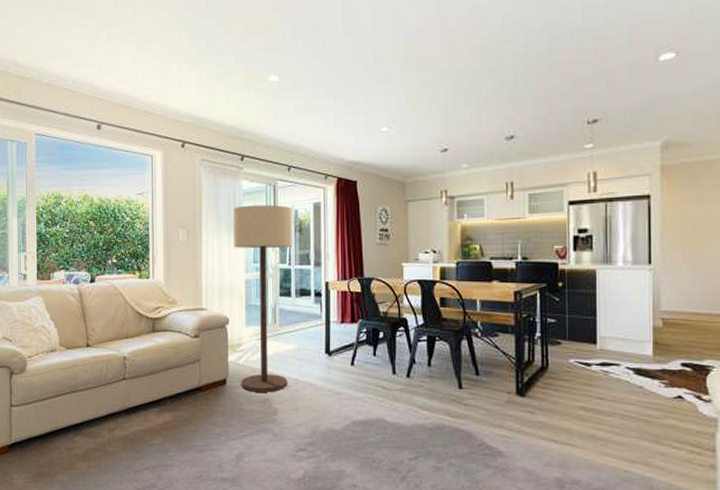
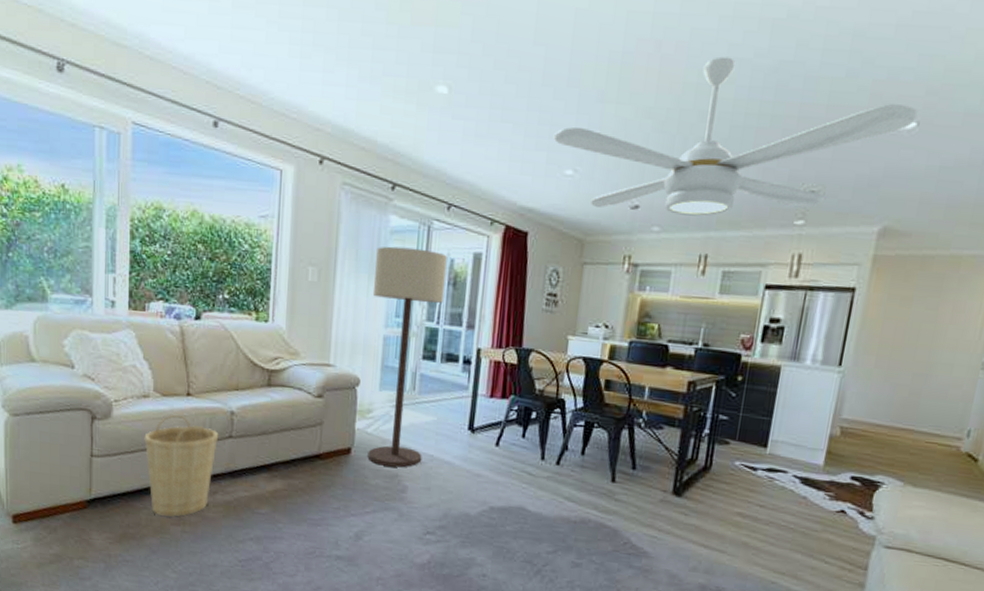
basket: none [53,363,115,454] -> present [144,414,219,517]
ceiling fan: none [368,23,675,154] -> present [553,56,918,217]

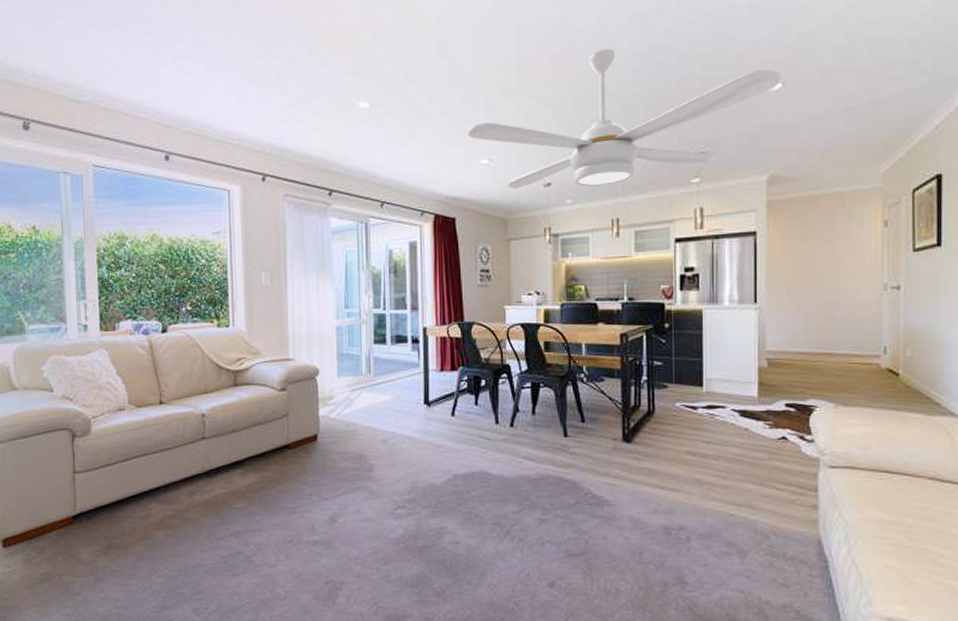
basket: present [144,414,219,517] -> none [122,423,193,522]
floor lamp: present [367,246,447,468] -> none [322,244,387,448]

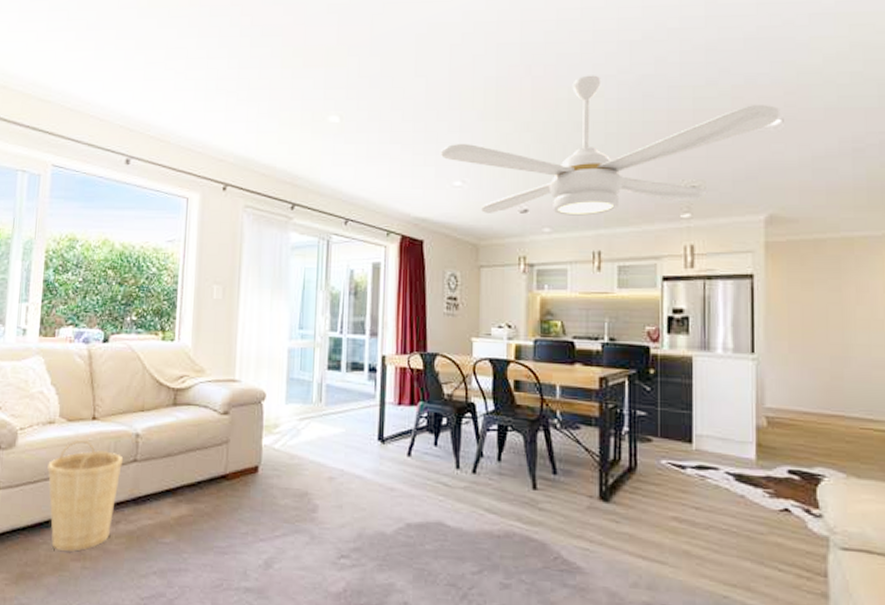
basket: none [122,423,193,522] -> present [47,439,124,552]

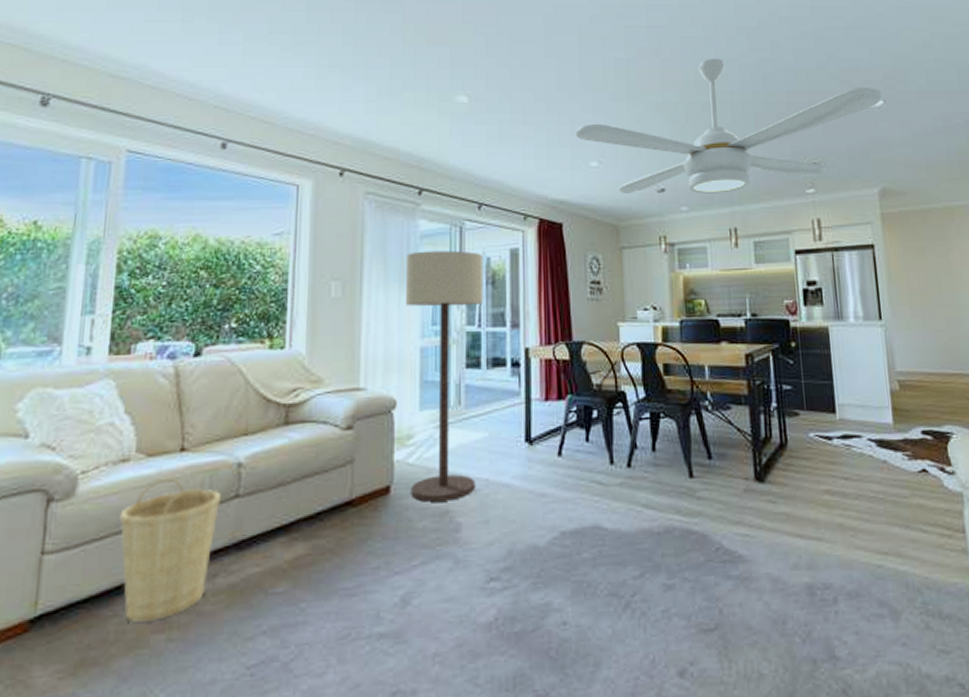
floor lamp: none [275,261,347,485] -> present [405,250,483,502]

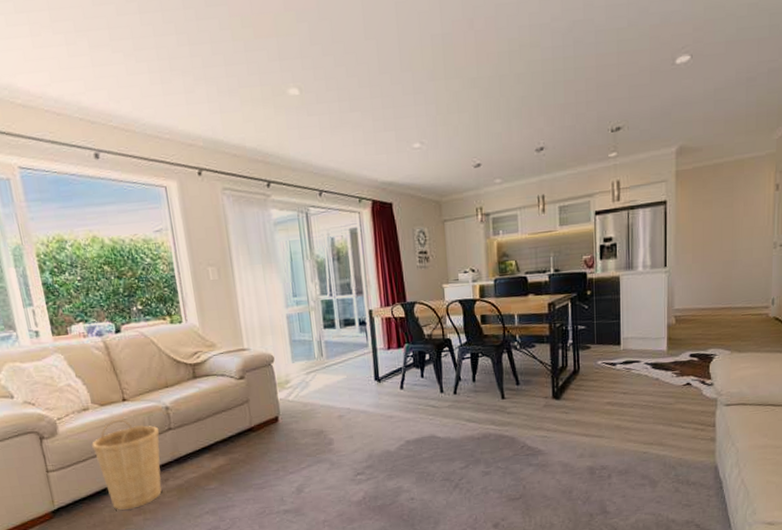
floor lamp: present [405,250,483,502] -> none [265,234,341,426]
ceiling fan: present [574,58,882,194] -> none [397,24,690,171]

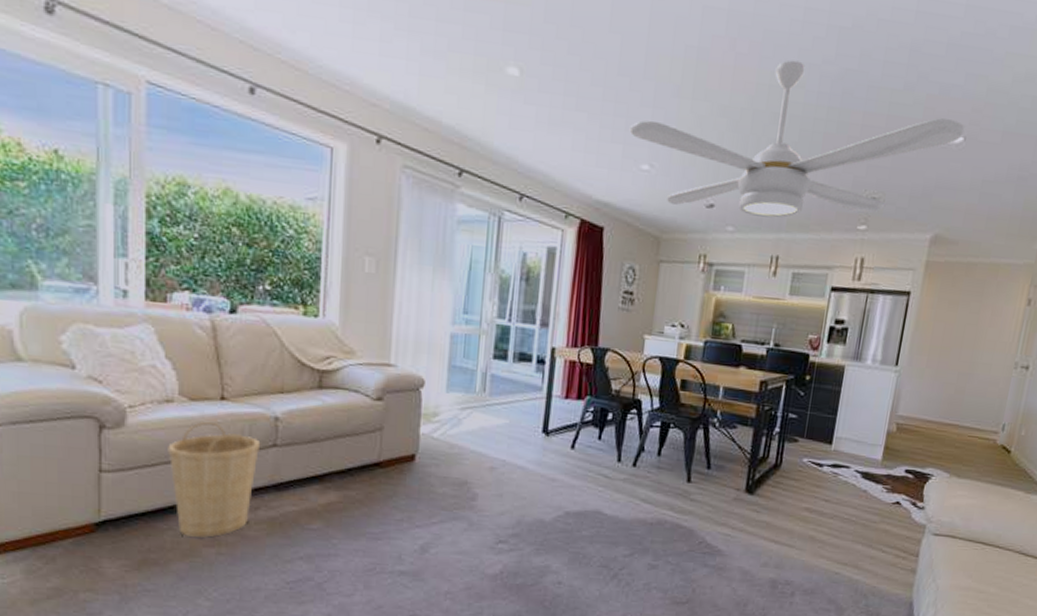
ceiling fan: none [397,24,690,171] -> present [629,60,965,218]

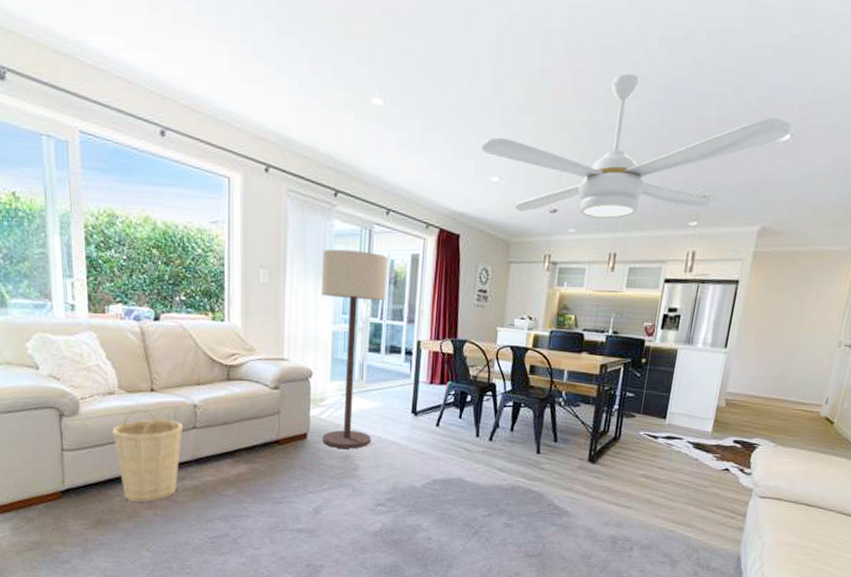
floor lamp: none [434,236,519,474] -> present [320,249,388,449]

